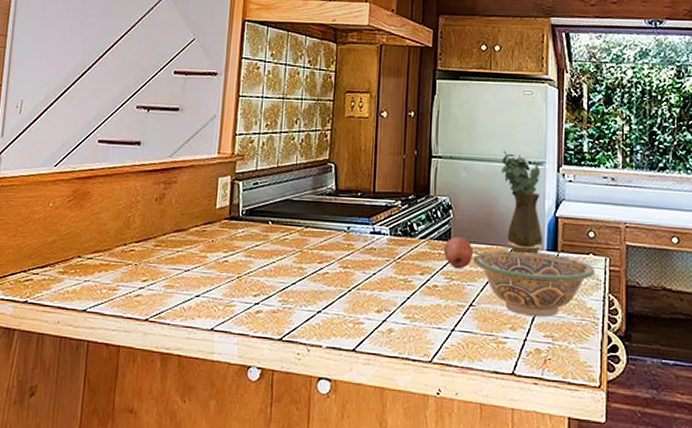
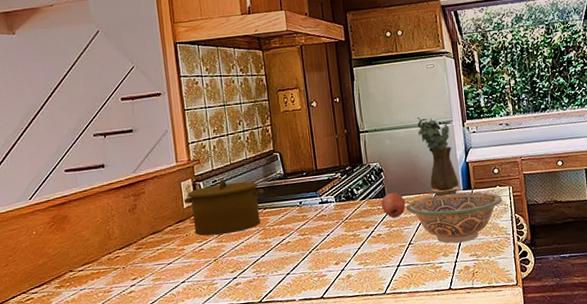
cooking pot: none [217,182,309,249] -> present [183,179,264,236]

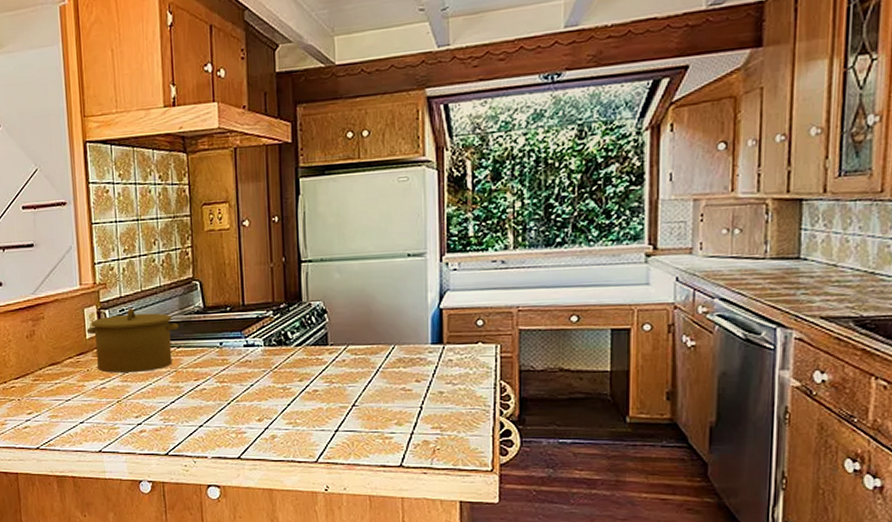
fruit: present [380,192,406,218] -> none [320,339,353,372]
bowl: present [406,192,502,244] -> none [353,347,484,411]
vase: present [417,116,459,197] -> none [378,245,427,350]

